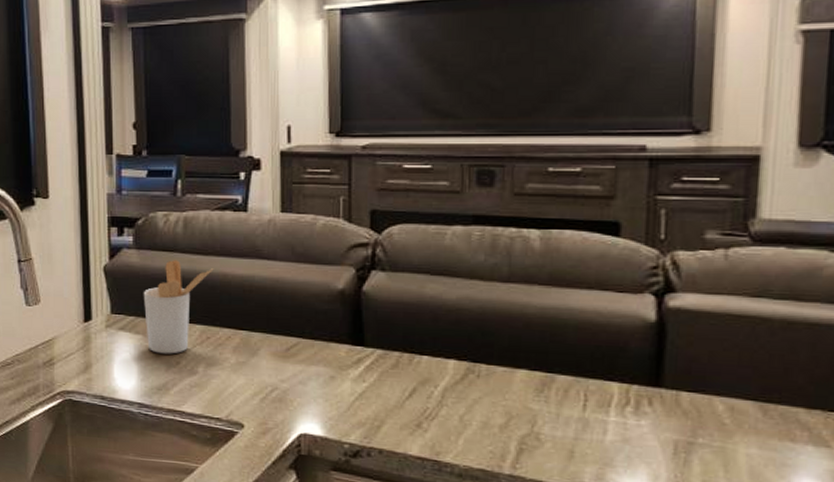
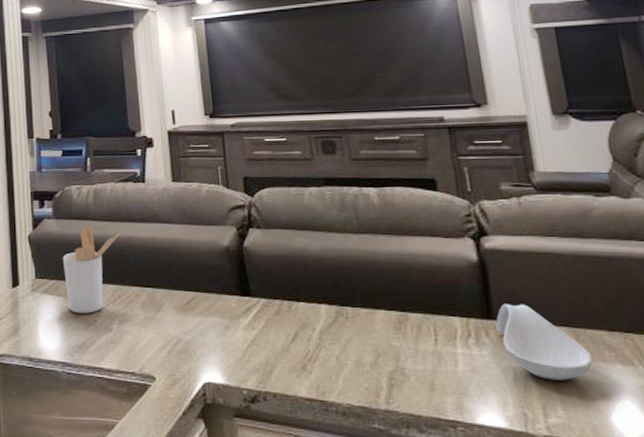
spoon rest: none [664,371,778,458] -> present [496,304,593,381]

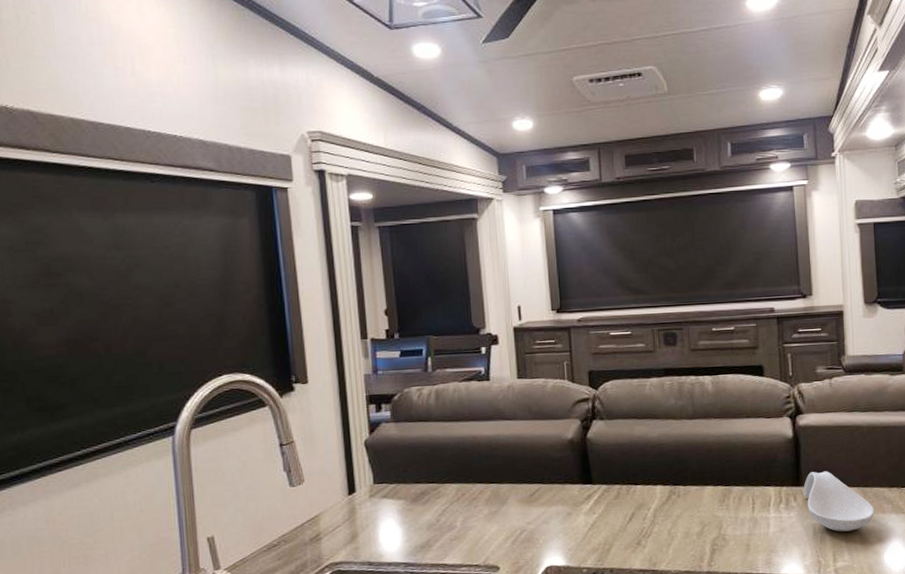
utensil holder: present [62,227,121,314] -> none [402,428,465,515]

